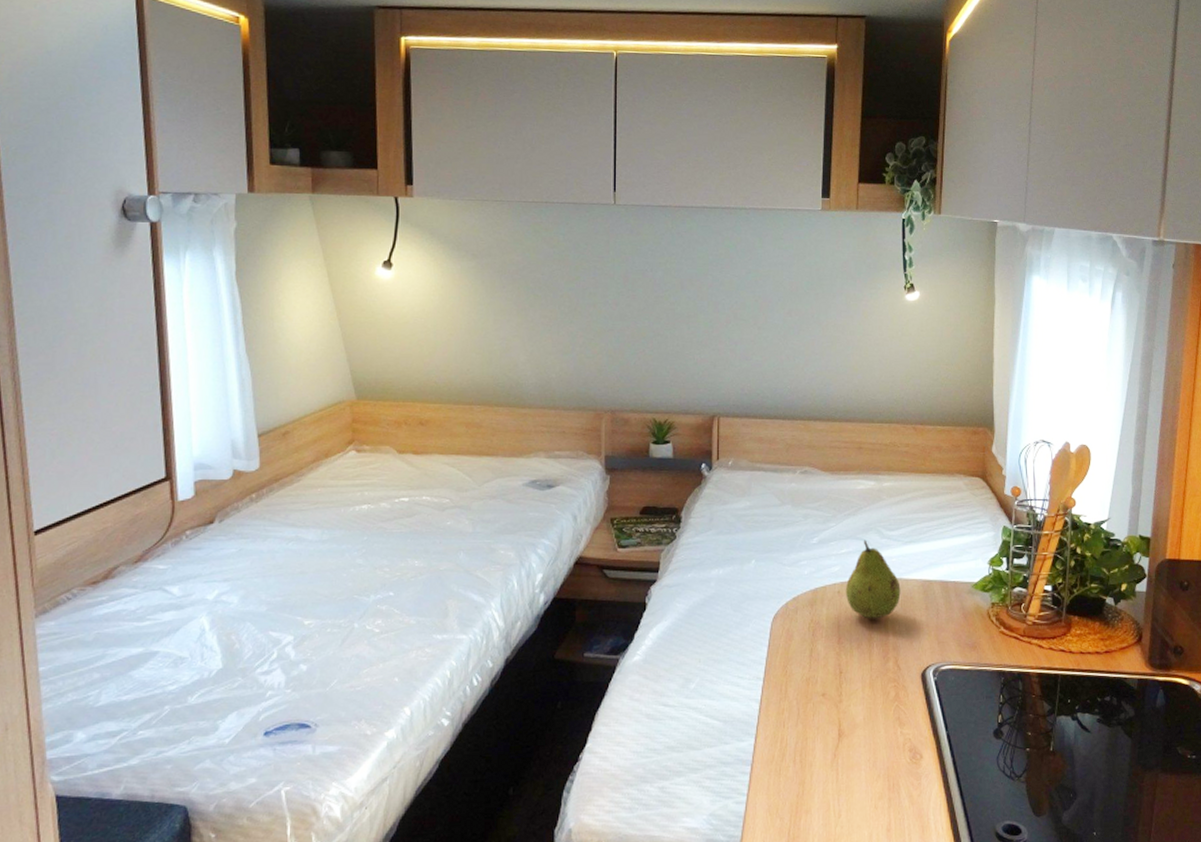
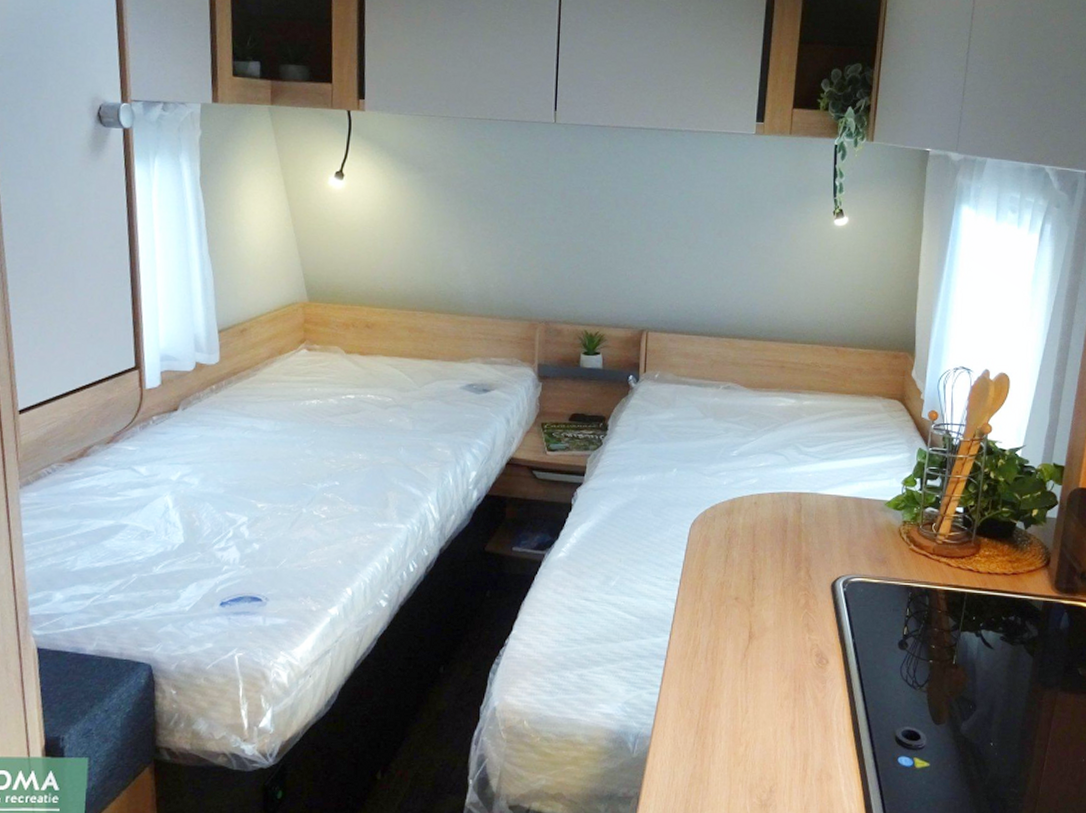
fruit: present [845,539,901,619] -> none [761,454,816,530]

